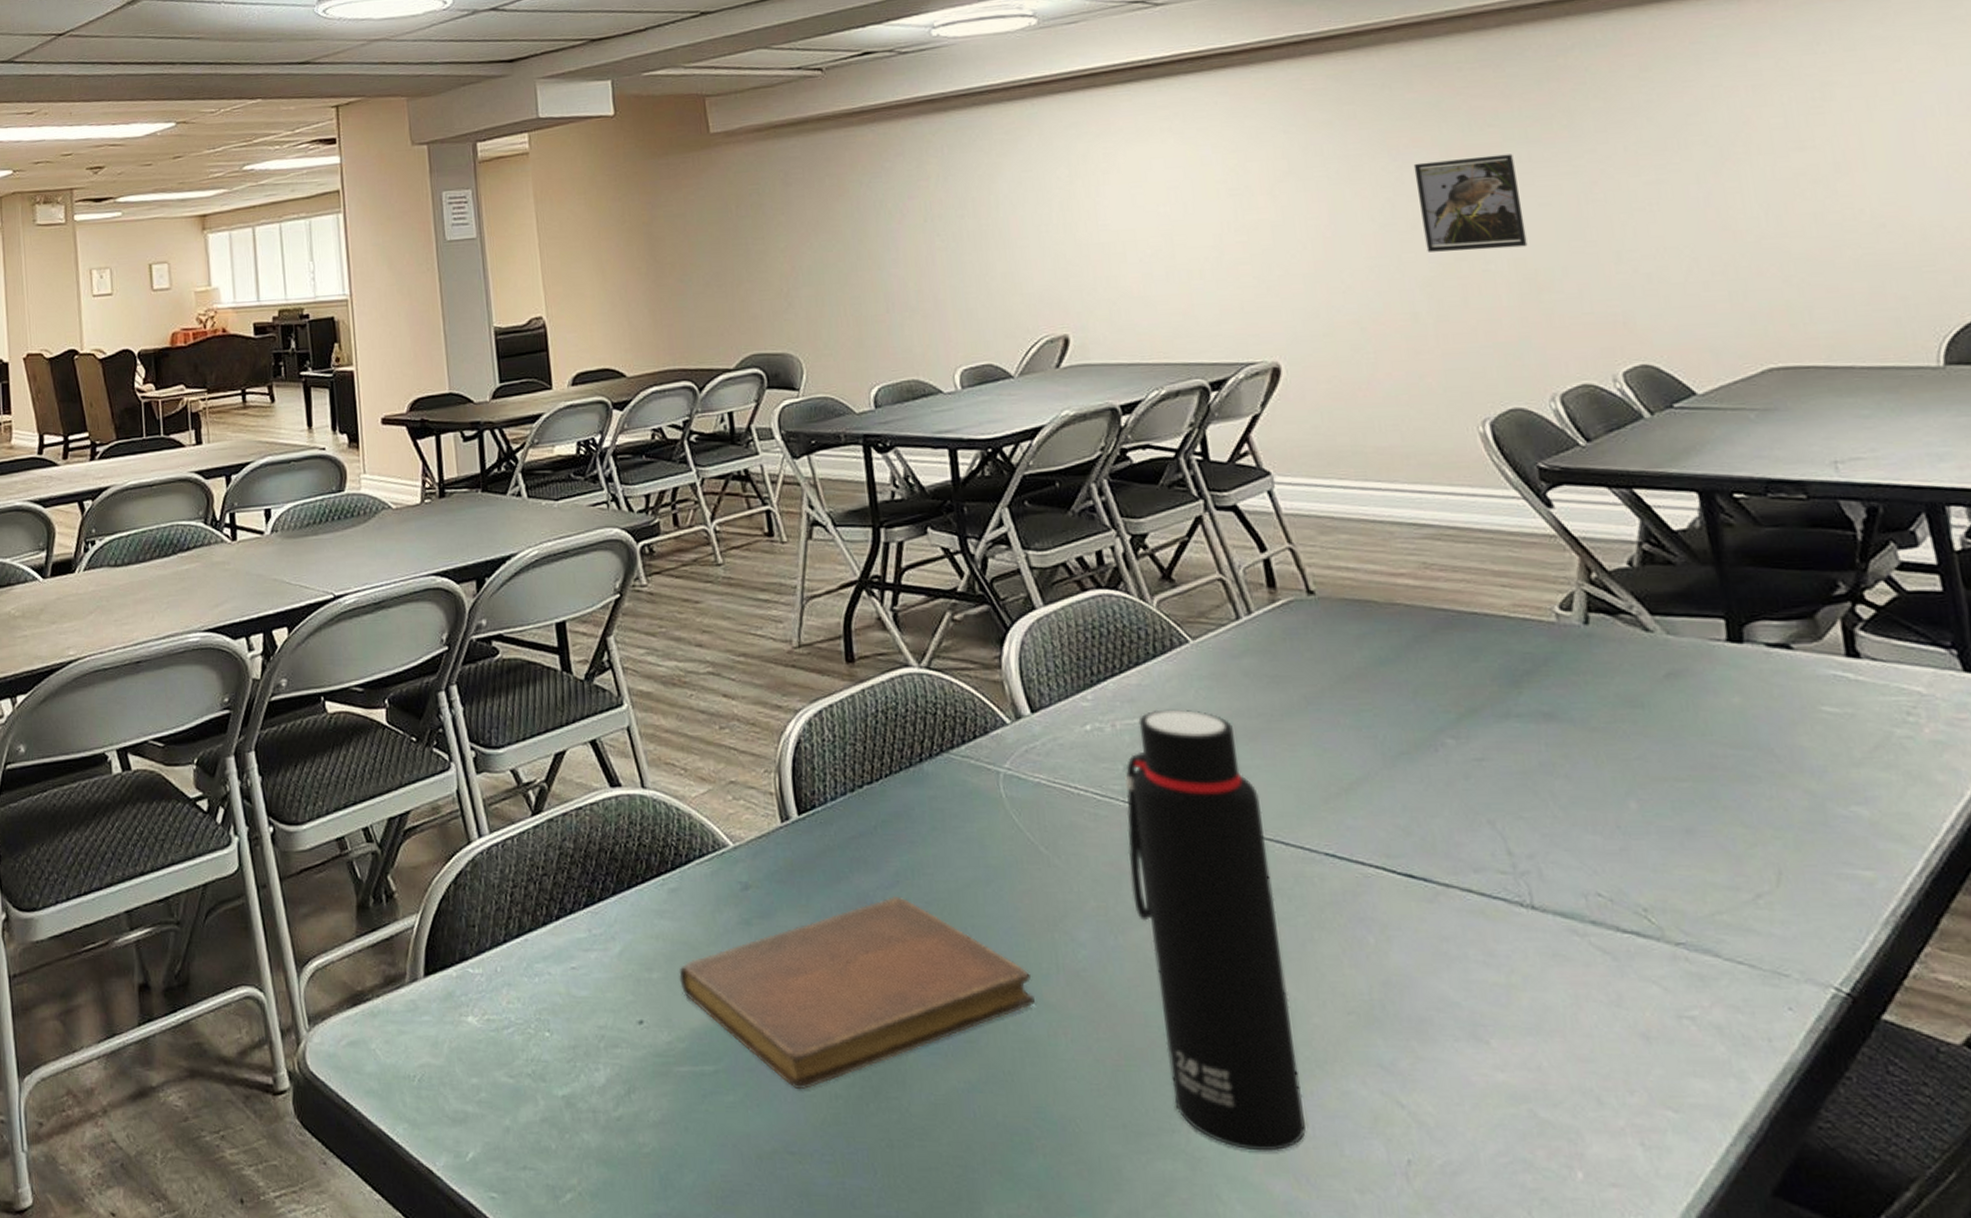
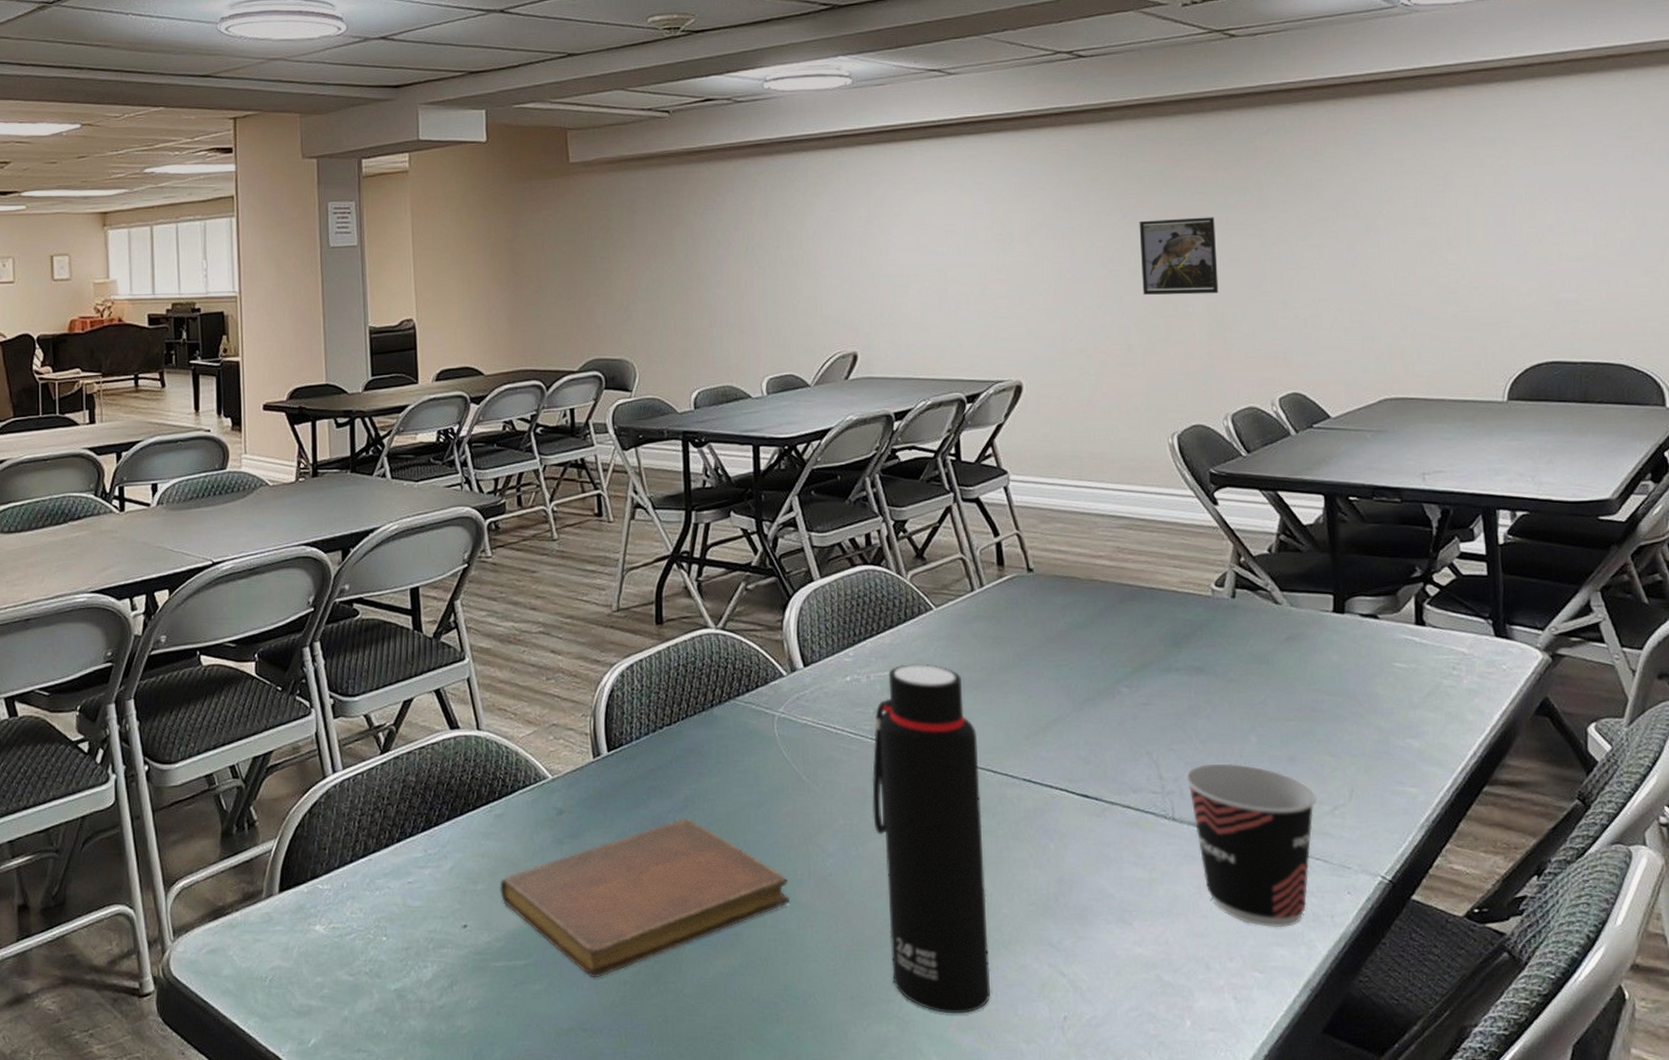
cup: none [1542,836,1732,1053] -> present [1185,763,1317,928]

